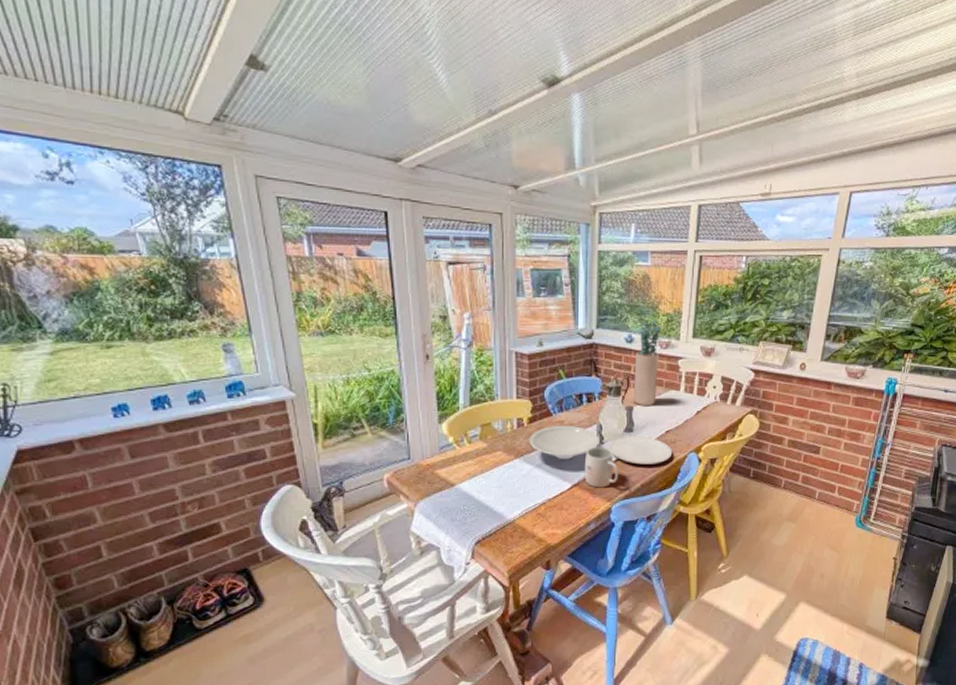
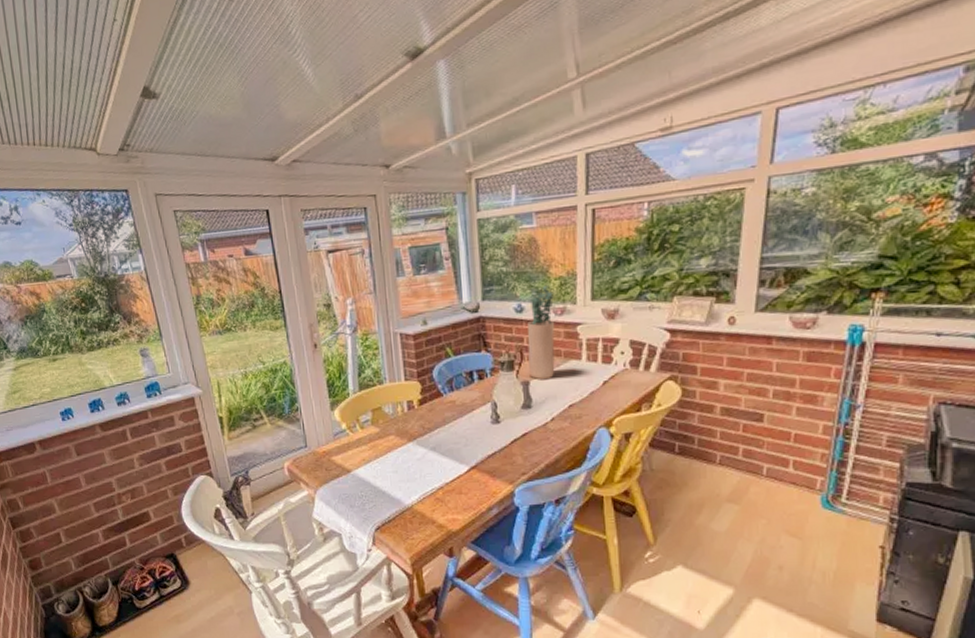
bowl: present [529,425,601,460] -> none [421,404,497,442]
mug: present [584,446,619,488] -> none [480,425,520,470]
plate: present [609,435,673,465] -> none [506,411,579,444]

